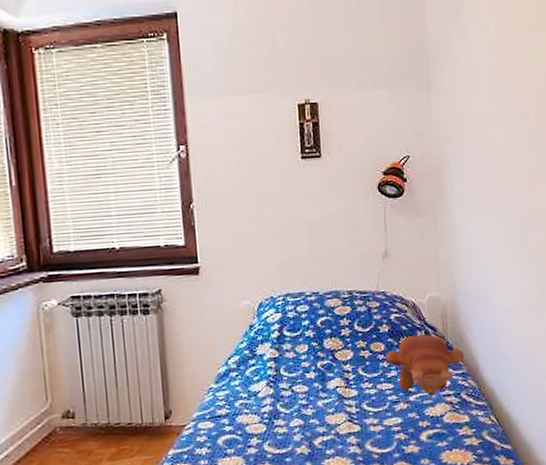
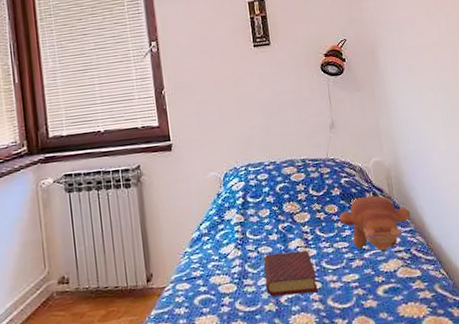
book: none [298,391,357,439] -> present [263,250,319,297]

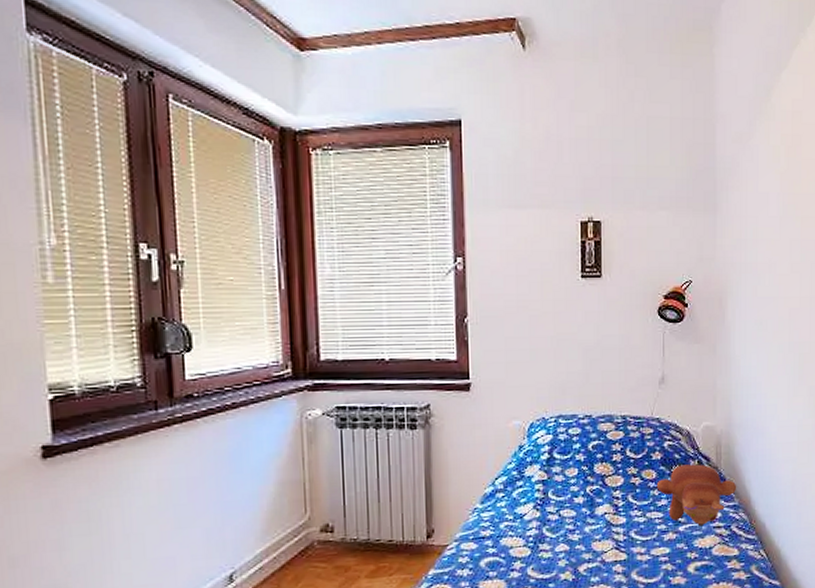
book: present [263,250,319,297] -> none [564,517,623,565]

